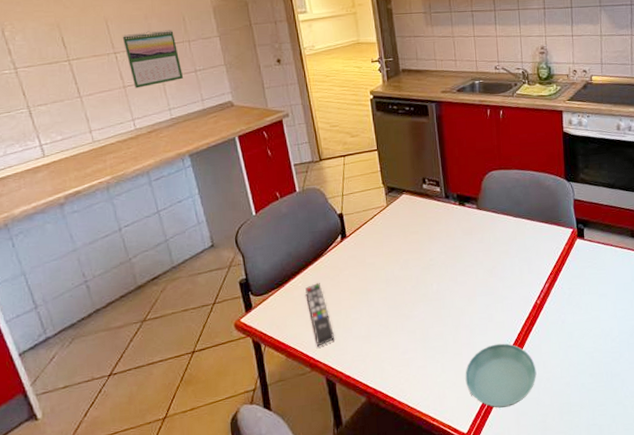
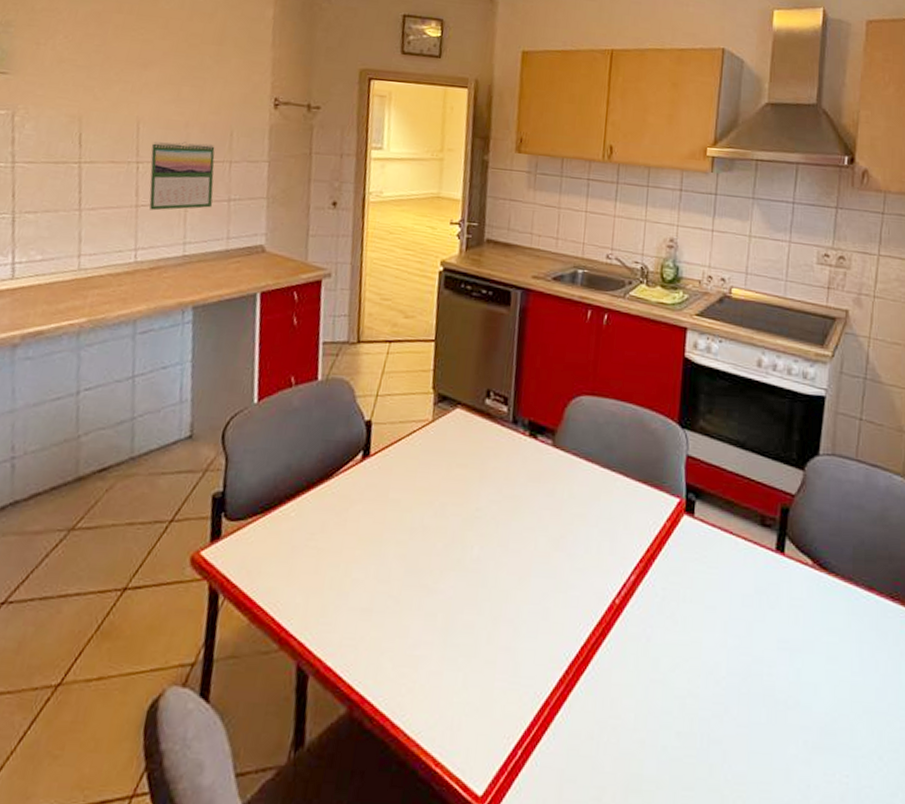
remote control: present [305,283,335,347] -> none [294,516,324,613]
saucer: present [465,343,537,408] -> none [493,656,600,764]

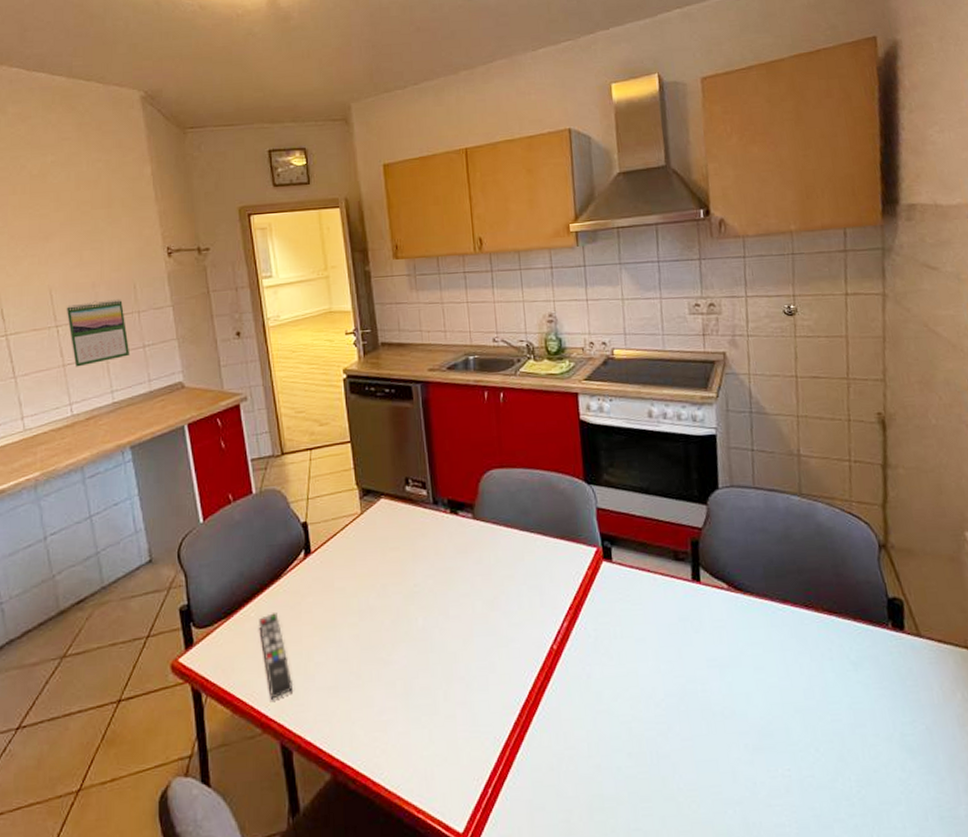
remote control: none [294,516,324,613] -> present [259,613,294,700]

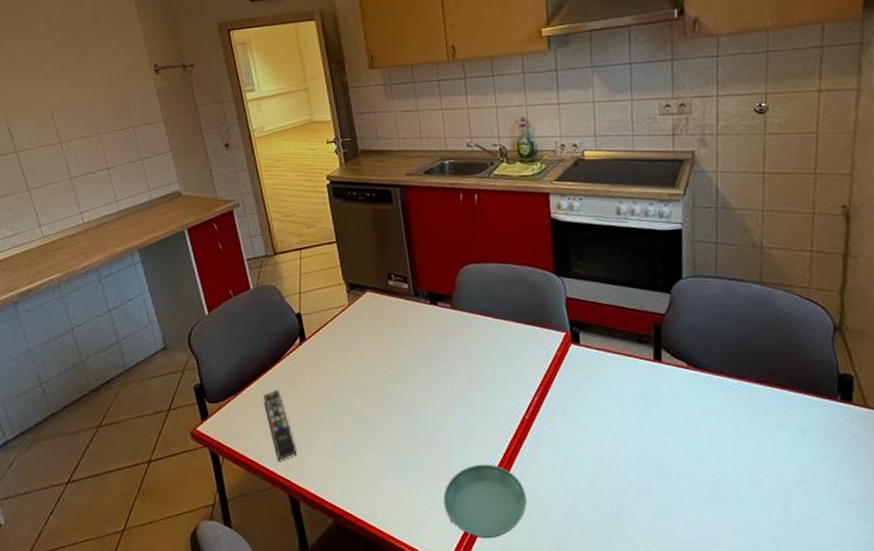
calendar: present [66,299,130,367] -> none [67,115,130,180]
saucer: none [460,704,555,798] -> present [443,464,527,538]

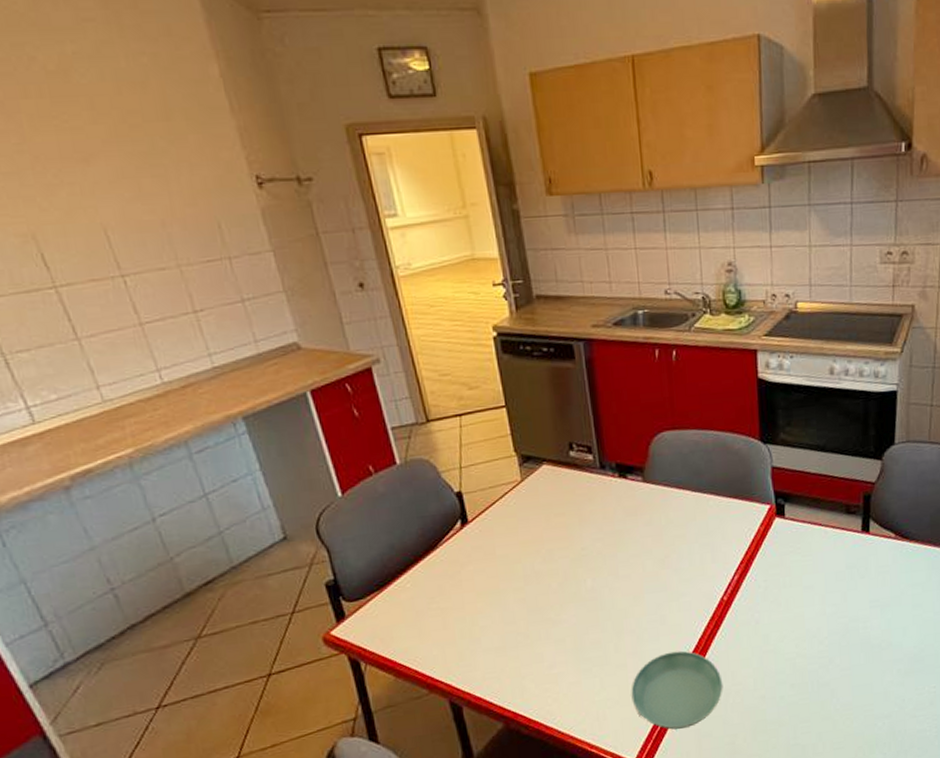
remote control: present [263,390,297,460] -> none [416,582,459,663]

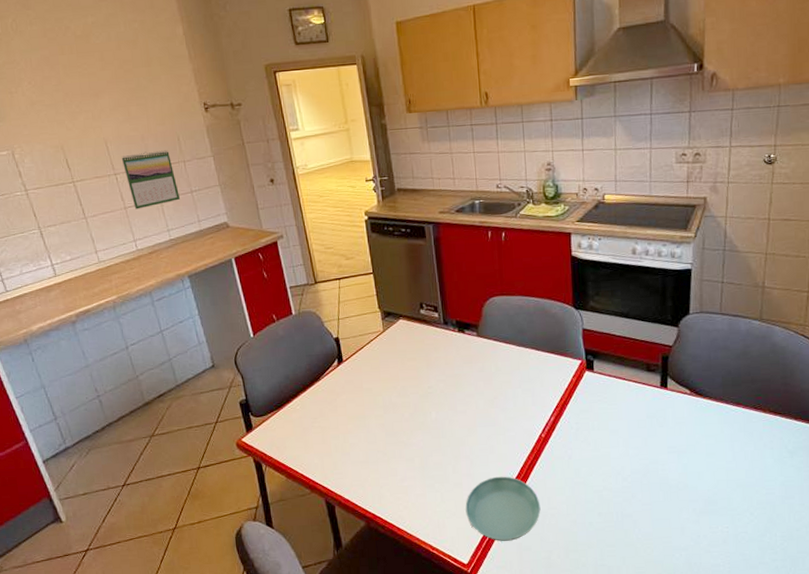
calendar: none [130,241,227,326] -> present [121,150,181,210]

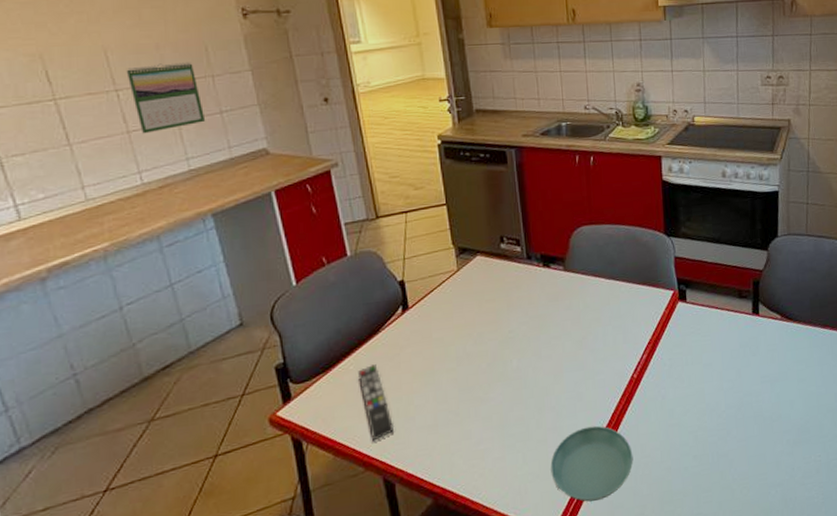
remote control: none [303,406,334,469] -> present [358,364,395,441]

